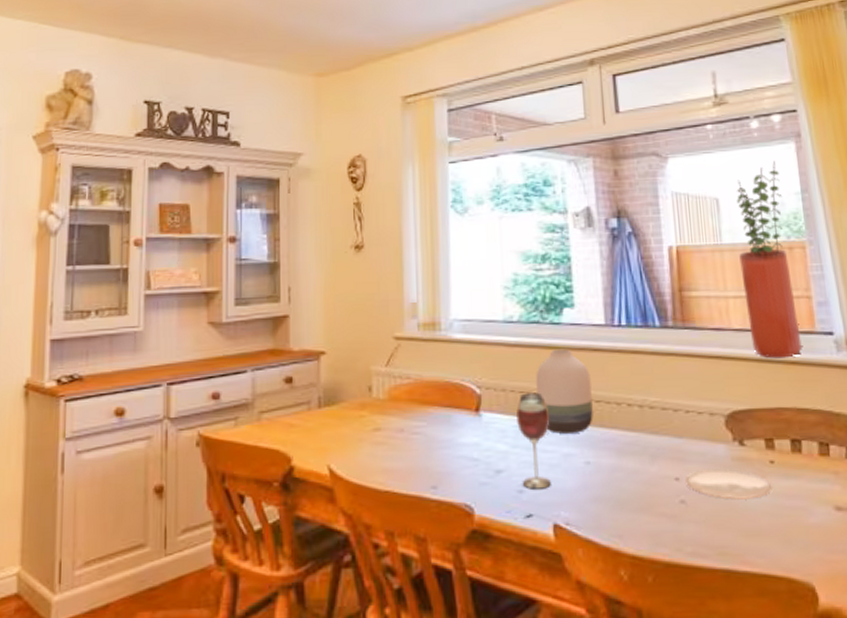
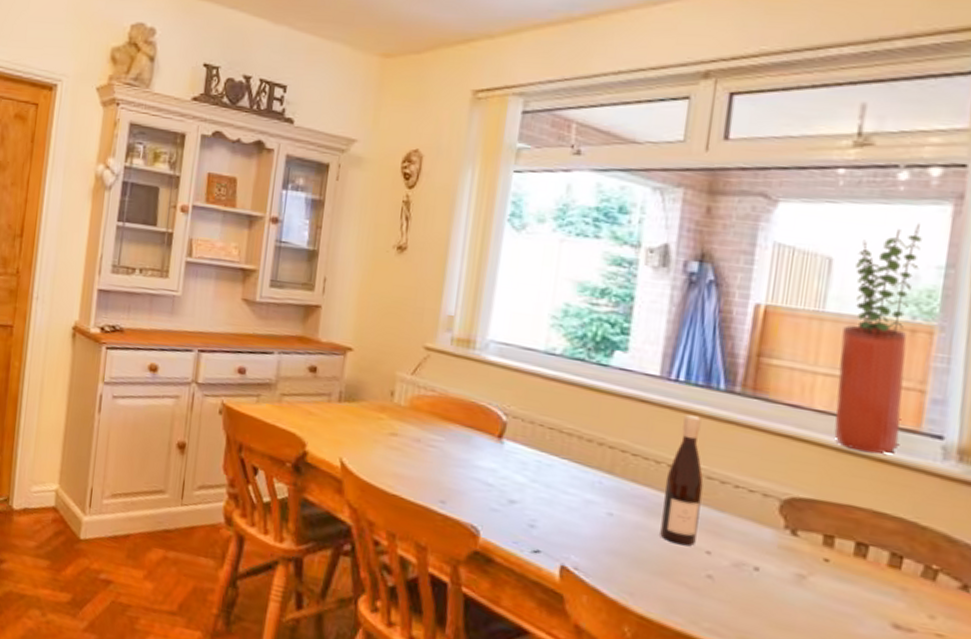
wineglass: present [516,392,551,489] -> none [536,430,578,529]
vase: present [535,349,593,434] -> none [567,391,632,483]
bottle: none [628,354,665,478] -> present [660,414,704,546]
plate: present [685,468,773,500] -> none [718,549,821,594]

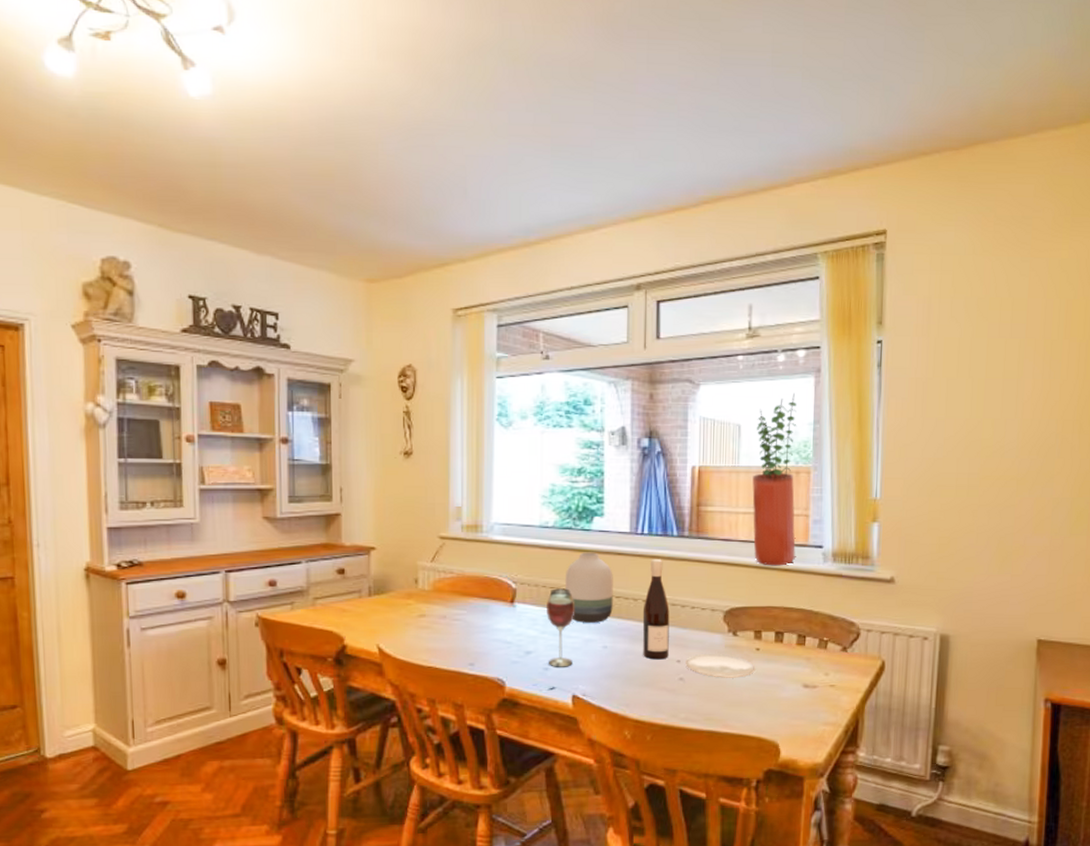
wineglass: none [536,430,578,529] -> present [547,588,575,667]
vase: none [567,391,632,483] -> present [564,552,613,623]
plate: none [718,549,821,594] -> present [686,653,755,678]

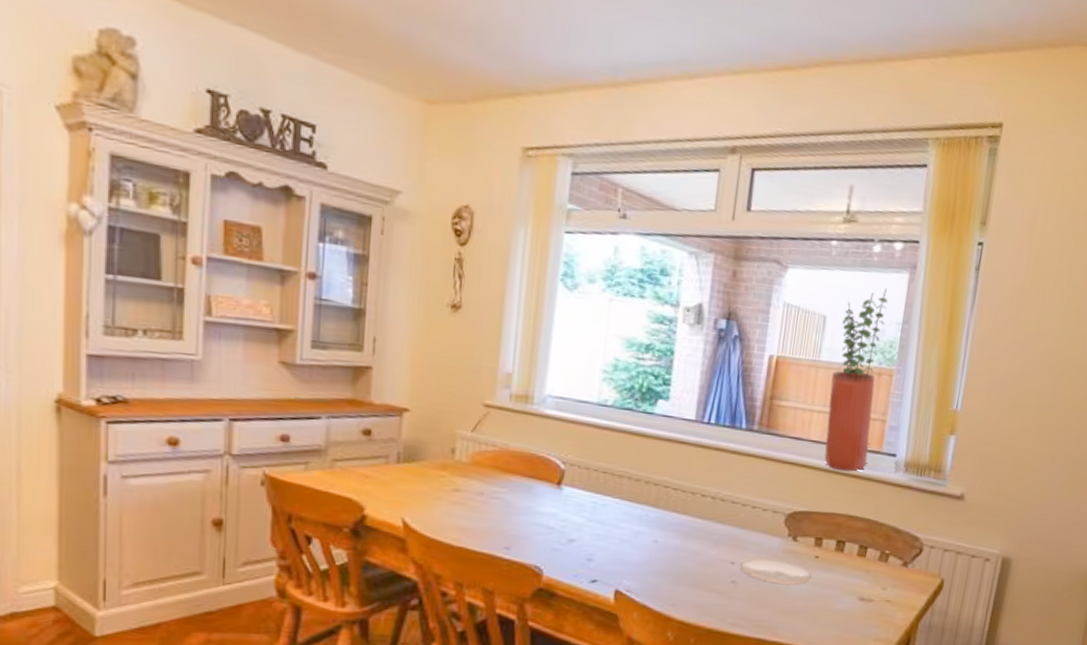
wineglass: present [547,588,575,667] -> none [593,473,628,560]
vase: present [564,552,613,623] -> none [618,437,673,515]
bottle: present [642,559,670,660] -> none [695,451,729,560]

